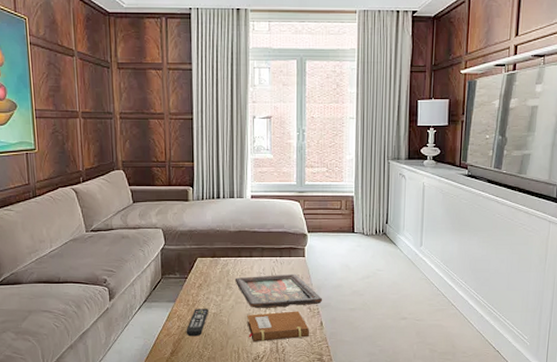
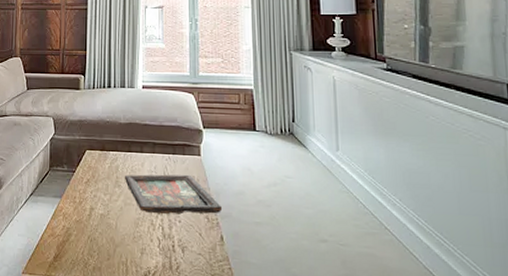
remote control: present [186,309,209,337] -> none [71,207,96,241]
notebook: present [247,311,310,342] -> none [137,219,209,254]

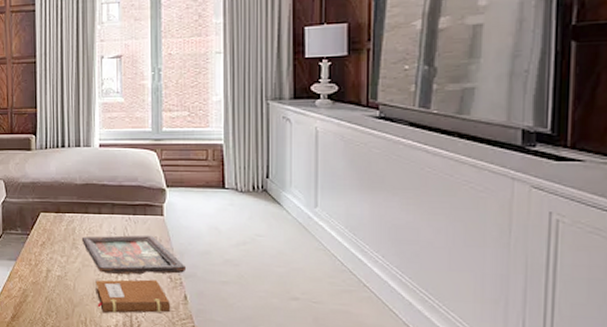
notebook: none [137,219,209,254] -> present [95,279,171,313]

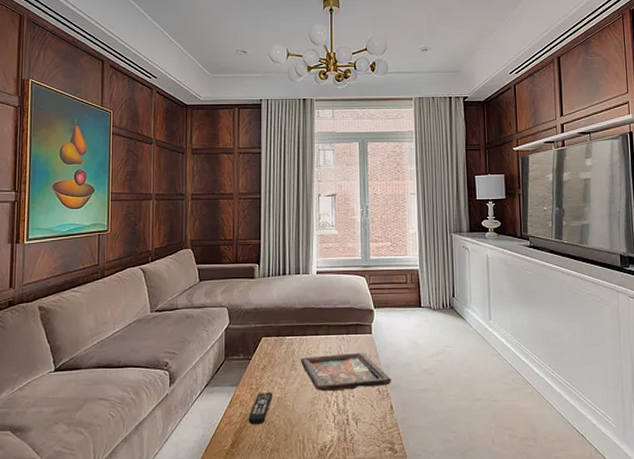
remote control: none [28,269,53,301] -> present [248,393,273,425]
notebook: present [95,279,171,313] -> none [313,393,380,429]

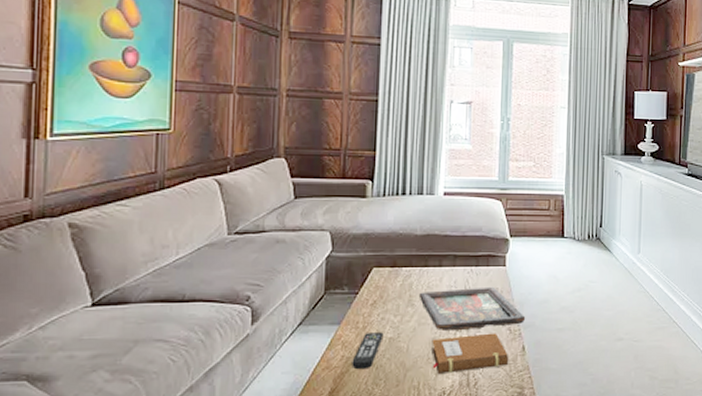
notebook: none [313,393,380,429] -> present [431,333,509,374]

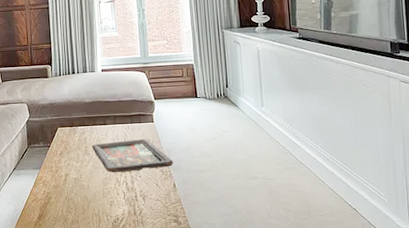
remote control: present [352,332,384,370] -> none [51,174,71,201]
notebook: present [431,333,509,374] -> none [105,174,165,205]

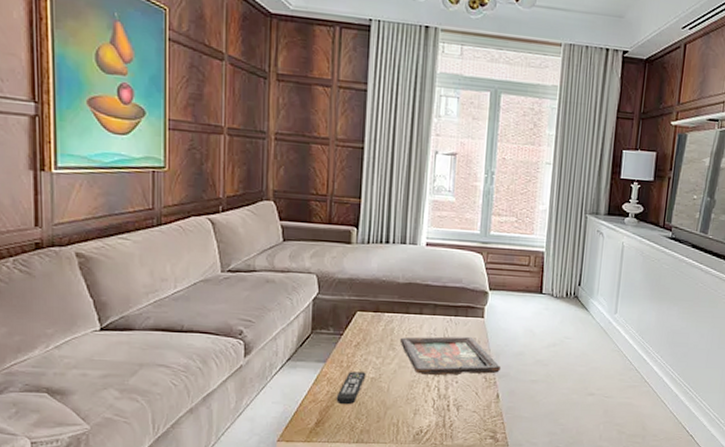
remote control: none [51,174,71,201] -> present [336,371,366,405]

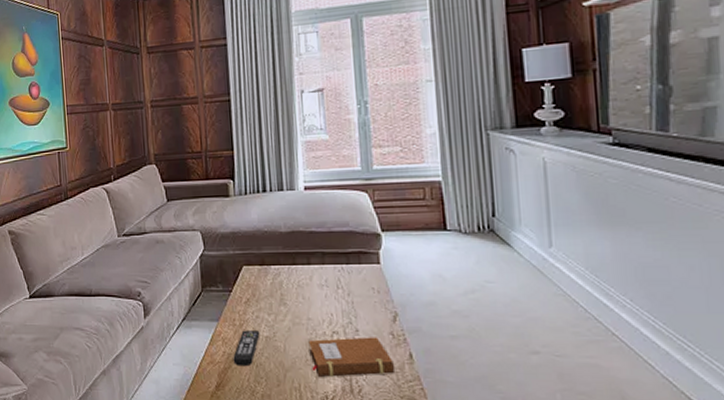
decorative tray: present [399,336,501,376] -> none [289,286,410,333]
notebook: none [410,380,484,414] -> present [308,337,396,377]

